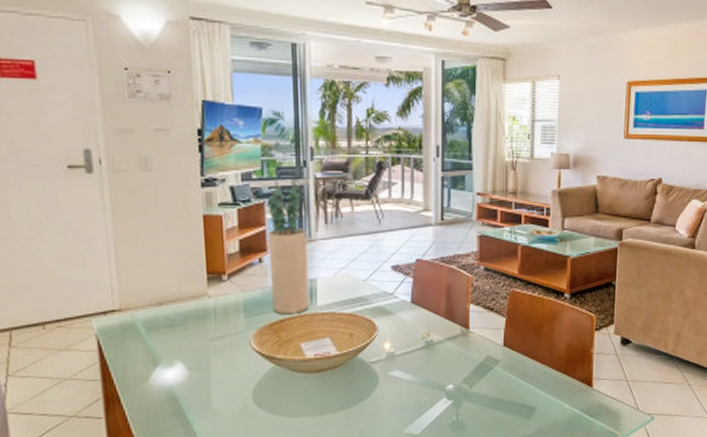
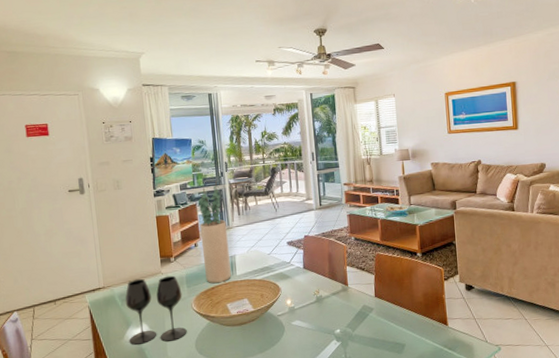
wine glass: none [151,300,242,391] -> present [125,275,187,345]

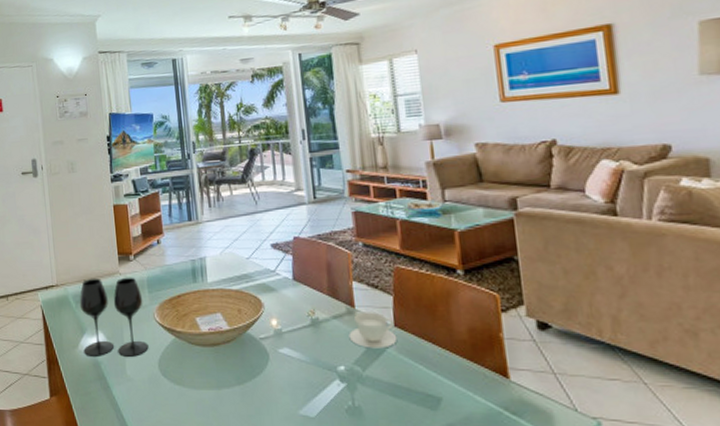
vase: present [198,181,231,284] -> none [161,164,201,291]
teacup: none [343,287,377,315] -> present [348,312,398,349]

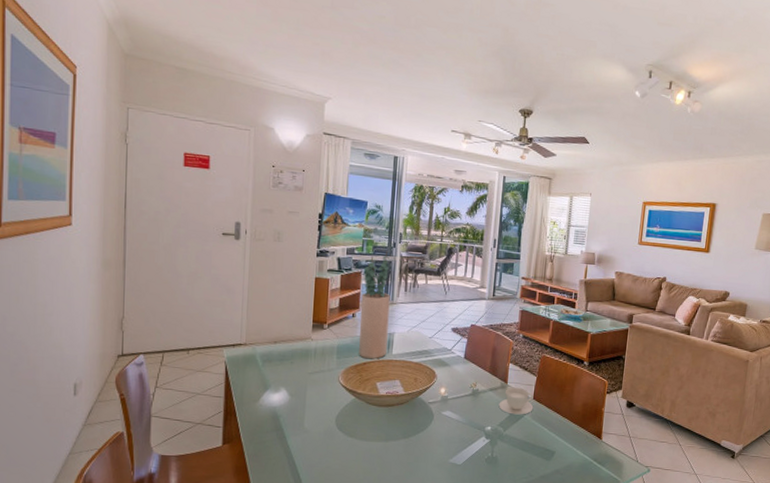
wine glass: present [79,277,149,357] -> none [264,340,331,412]
vase: none [161,164,201,291] -> present [359,251,391,360]

